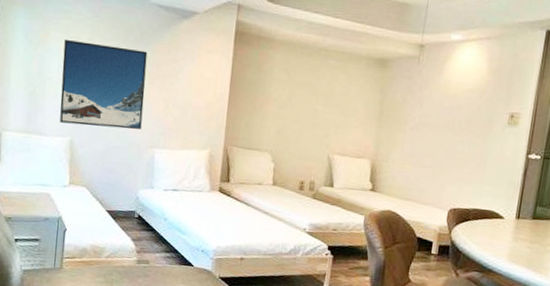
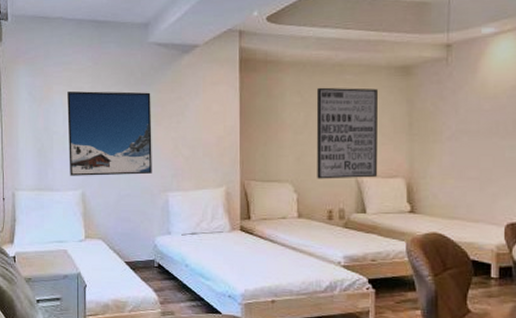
wall art: none [294,68,356,156] -> present [316,87,377,179]

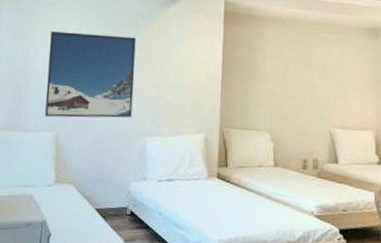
wall art: present [316,87,377,179] -> none [293,42,349,130]

